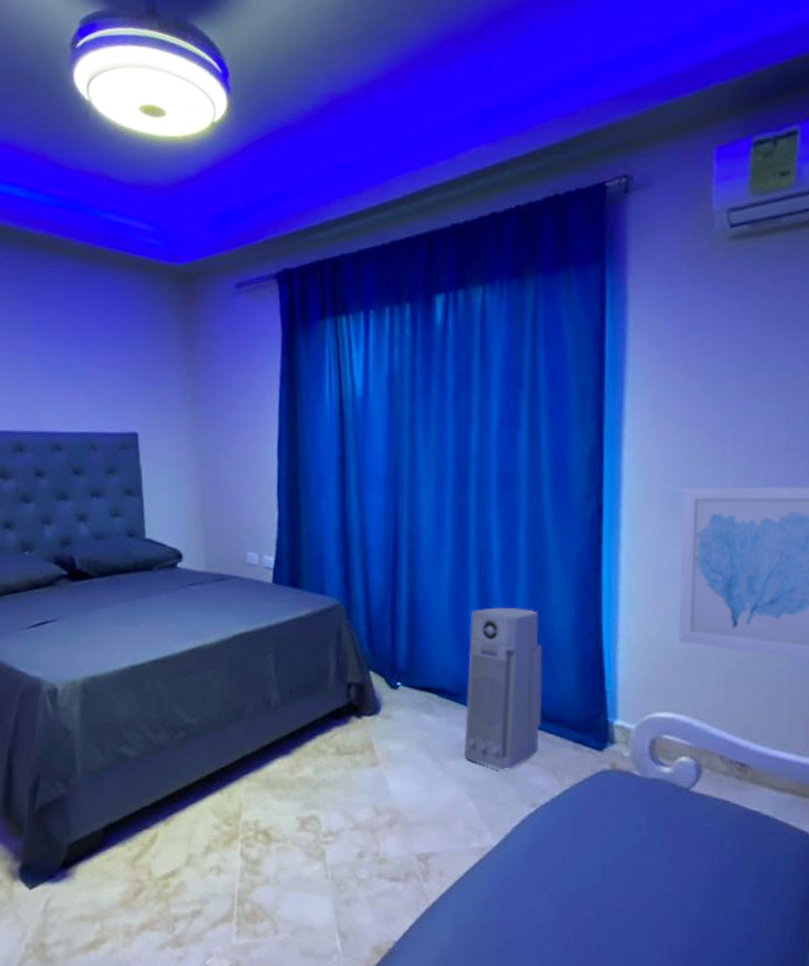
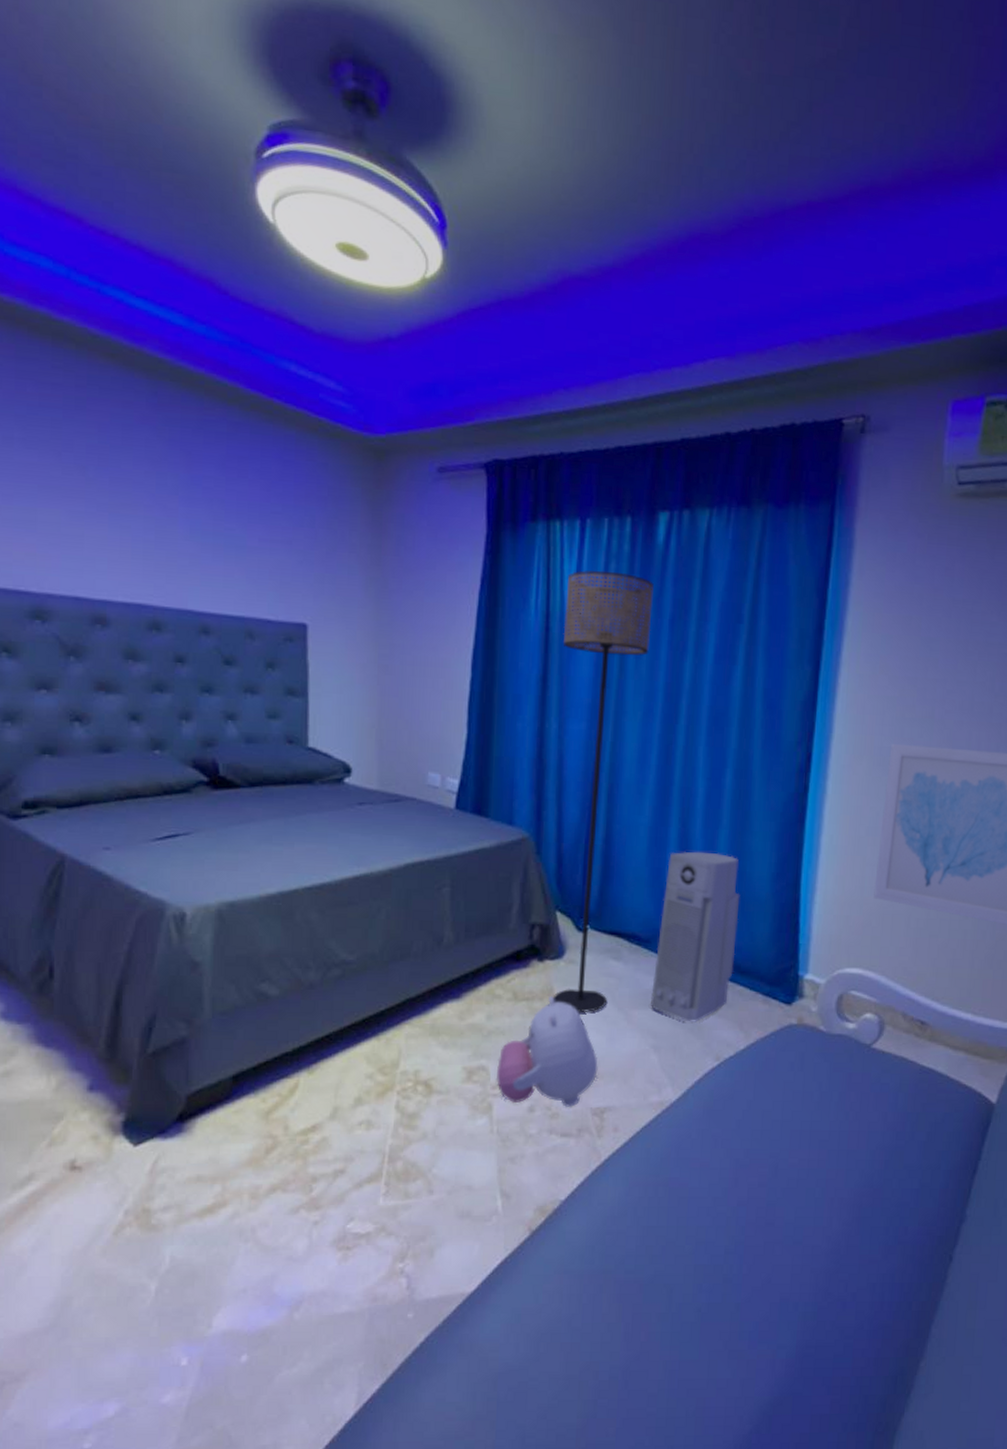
plush toy: none [326,748,420,853] -> present [495,995,598,1107]
floor lamp: none [356,355,437,764] -> present [552,570,654,1012]

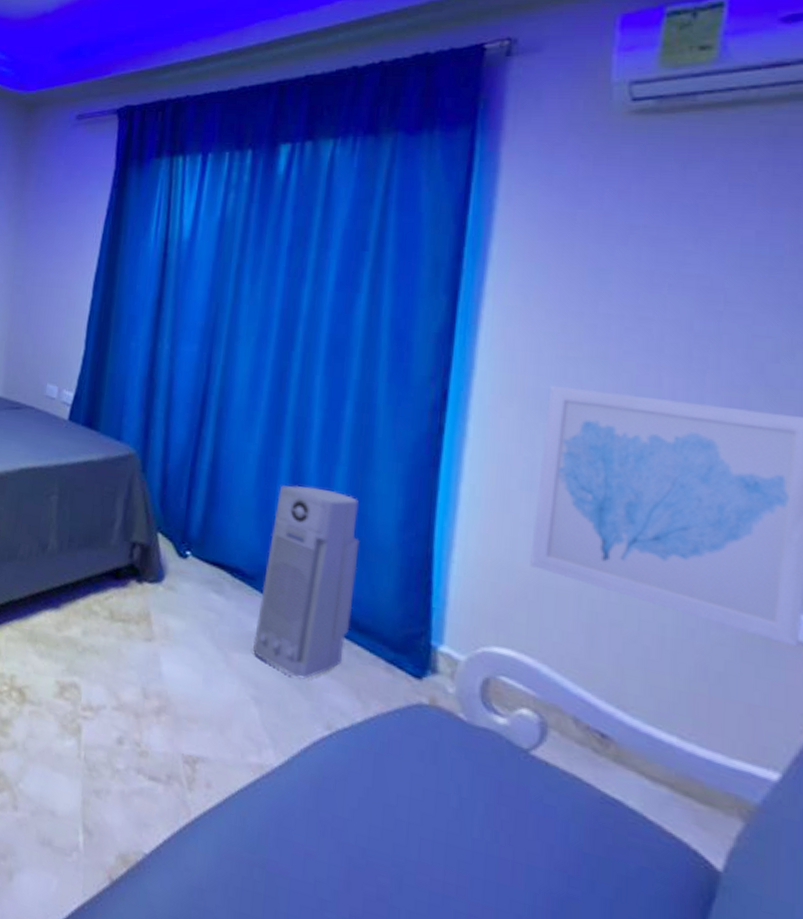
plush toy: present [495,995,598,1107] -> none [87,620,193,749]
floor lamp: present [552,570,654,1012] -> none [149,200,273,646]

